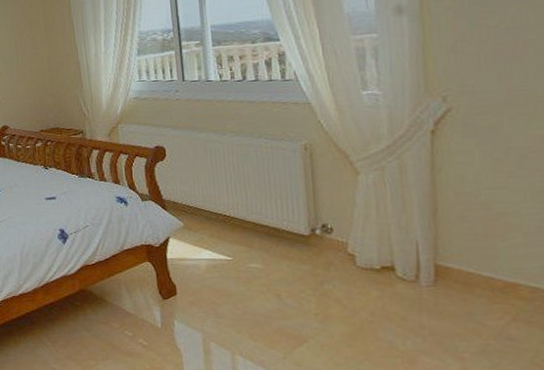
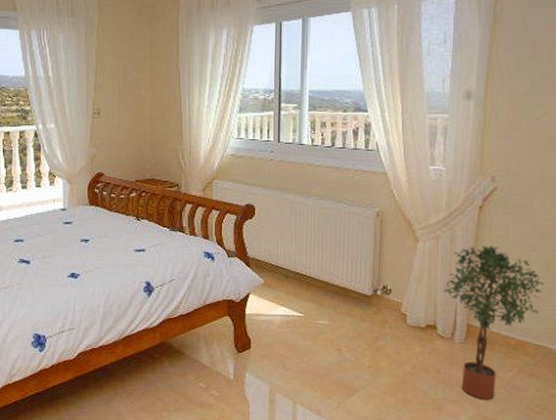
potted tree: none [398,174,533,353] -> present [444,246,544,400]

